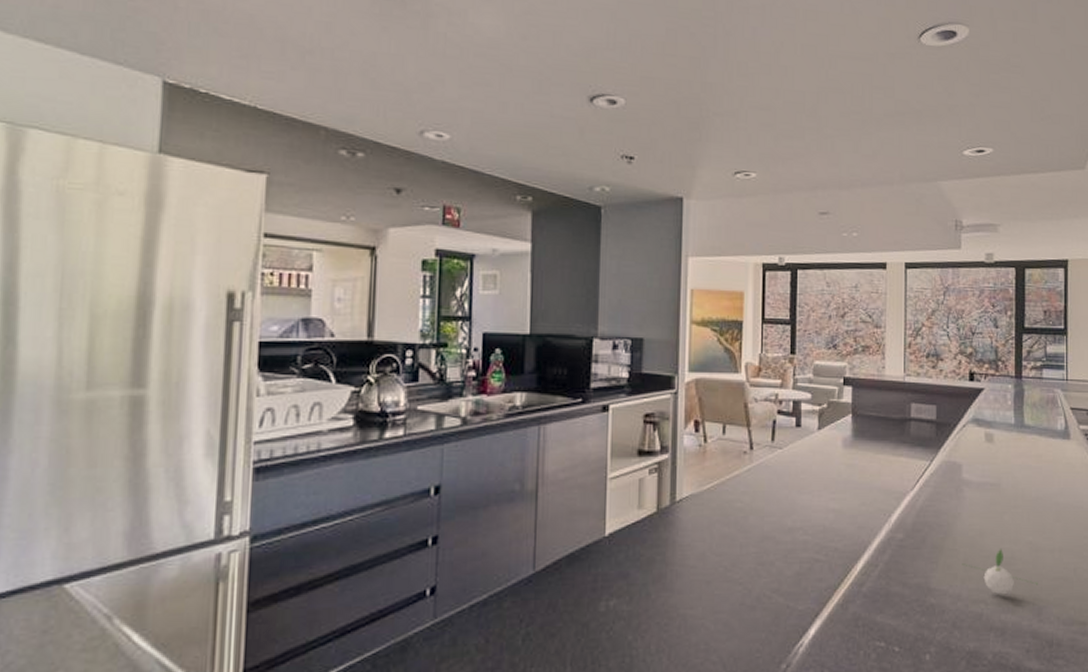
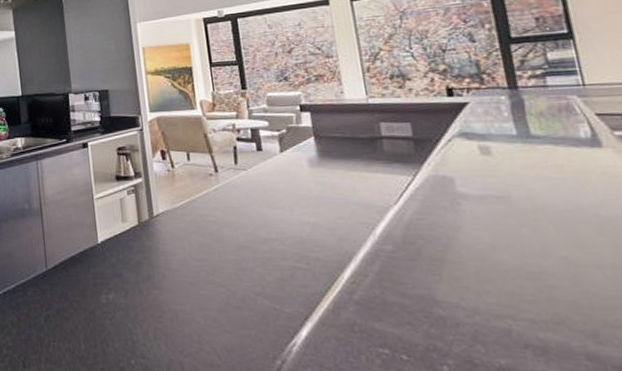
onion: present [962,549,1038,595] -> none [473,263,586,312]

